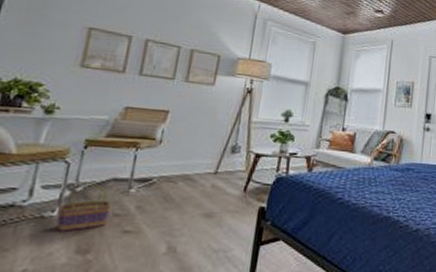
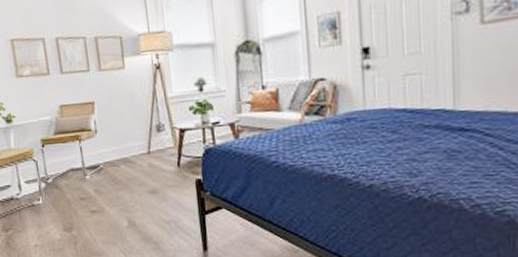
basket: present [56,182,111,232] -> none [41,174,78,215]

